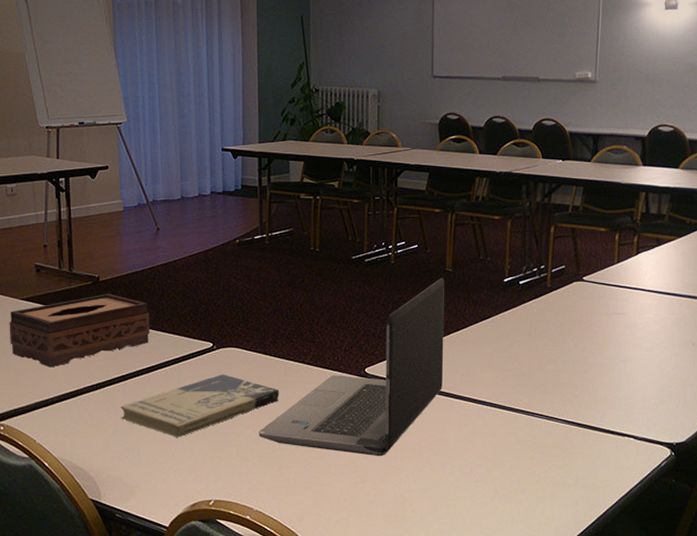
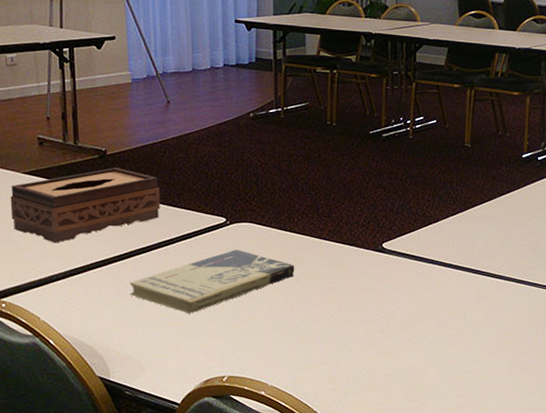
laptop computer: present [258,278,444,456] -> none [273,153,463,330]

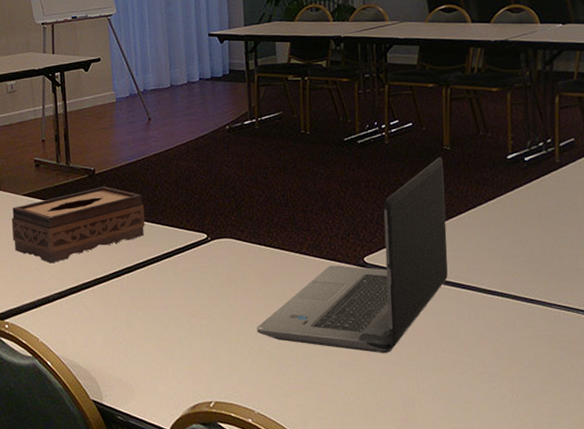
book: present [129,250,295,314] -> none [118,267,276,335]
laptop computer: none [273,153,463,330] -> present [257,157,448,353]

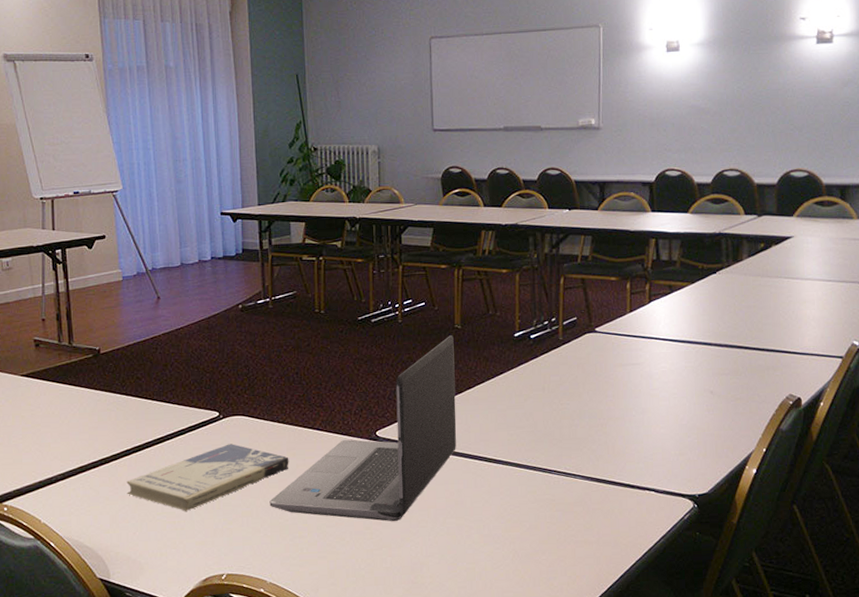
tissue box: present [12,186,145,263] -> none [9,366,154,445]
book: none [118,267,276,335] -> present [126,444,289,511]

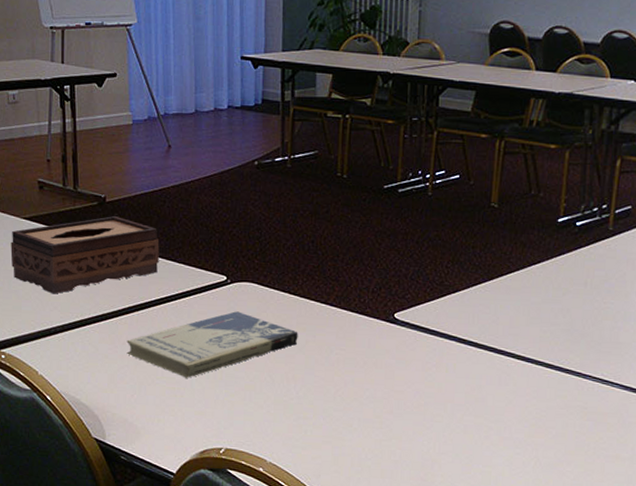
tissue box: none [9,366,154,445] -> present [10,216,160,294]
laptop computer: present [269,335,457,521] -> none [274,214,489,412]

